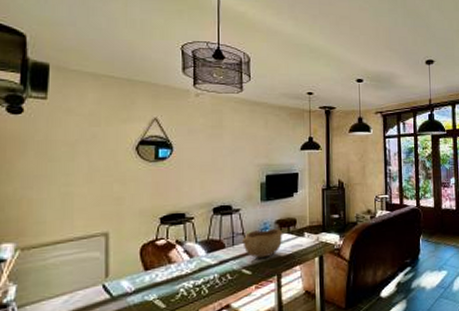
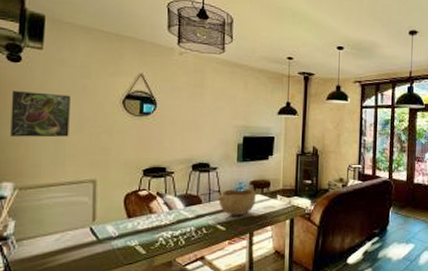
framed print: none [11,143,78,193] -> present [10,90,70,138]

